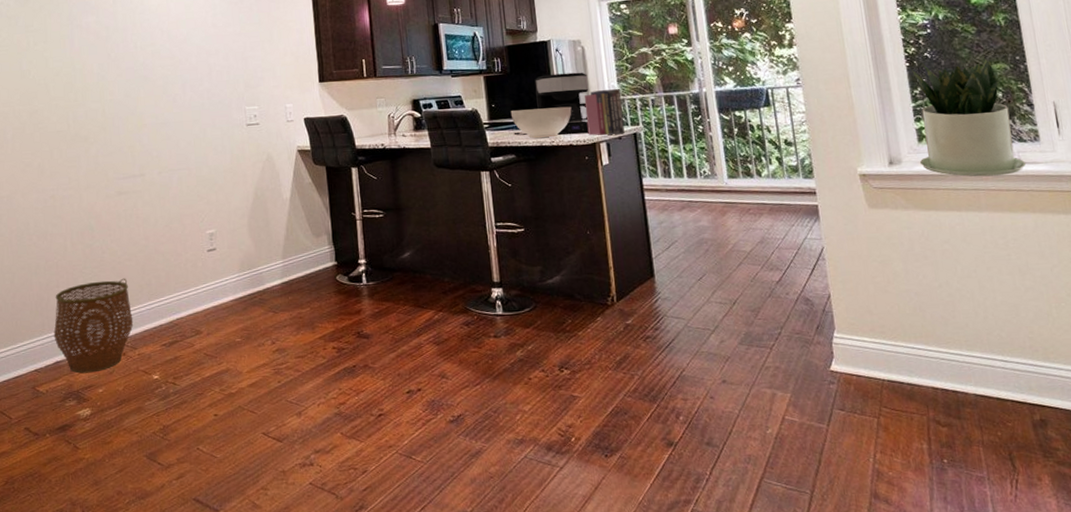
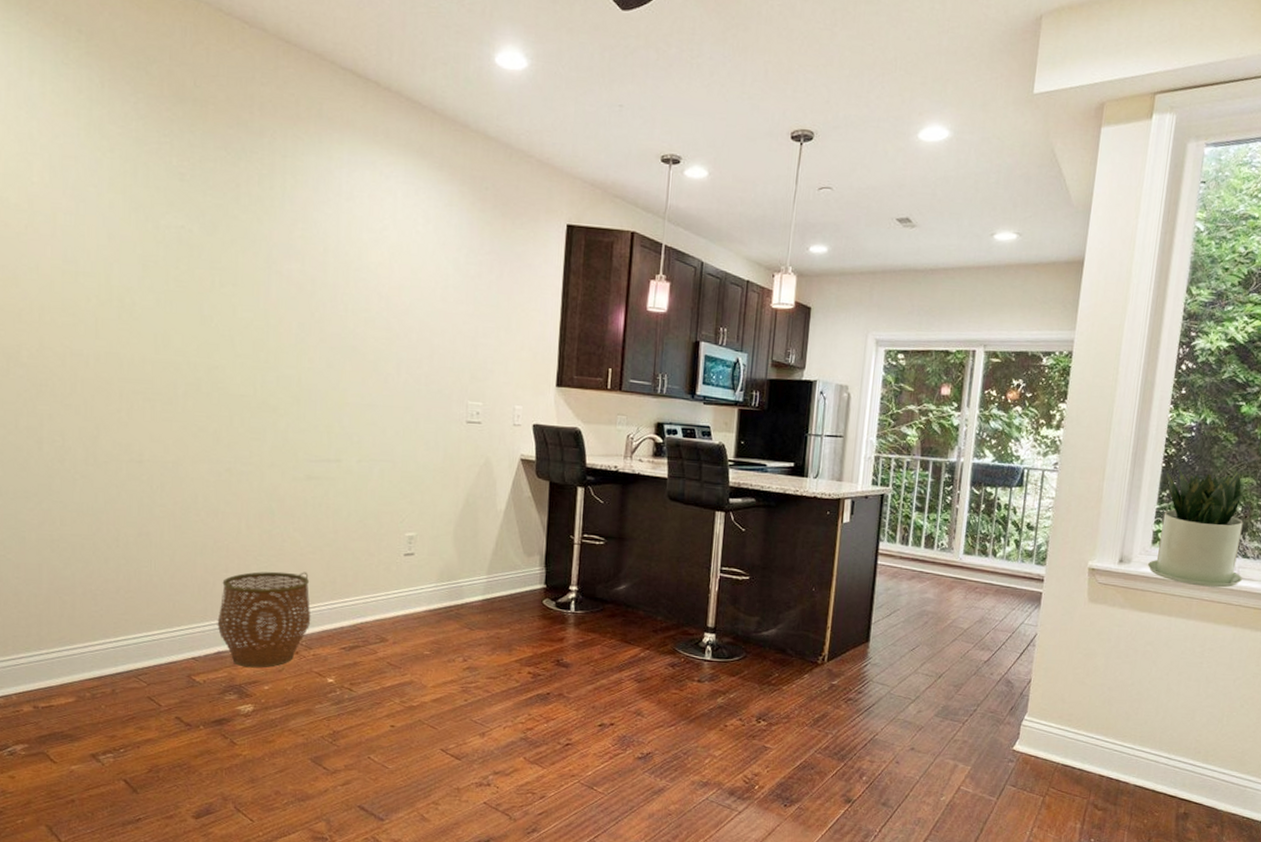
bowl: present [510,106,572,139] -> none [759,451,824,487]
coffee maker: present [514,72,589,136] -> none [758,417,848,488]
books: present [584,89,625,136] -> none [835,443,878,494]

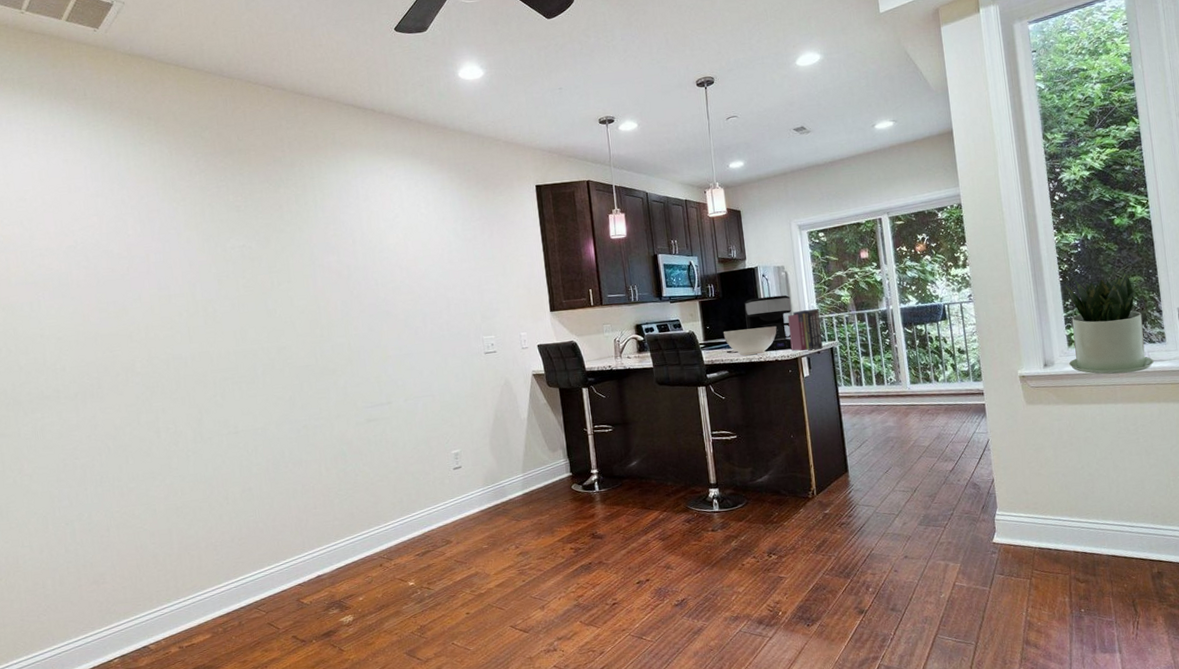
basket: present [217,571,311,668] -> none [313,497,389,585]
coffee maker: none [758,417,848,488] -> present [726,295,792,354]
bowl: none [759,451,824,487] -> present [723,326,777,356]
books: none [835,443,878,494] -> present [787,309,823,352]

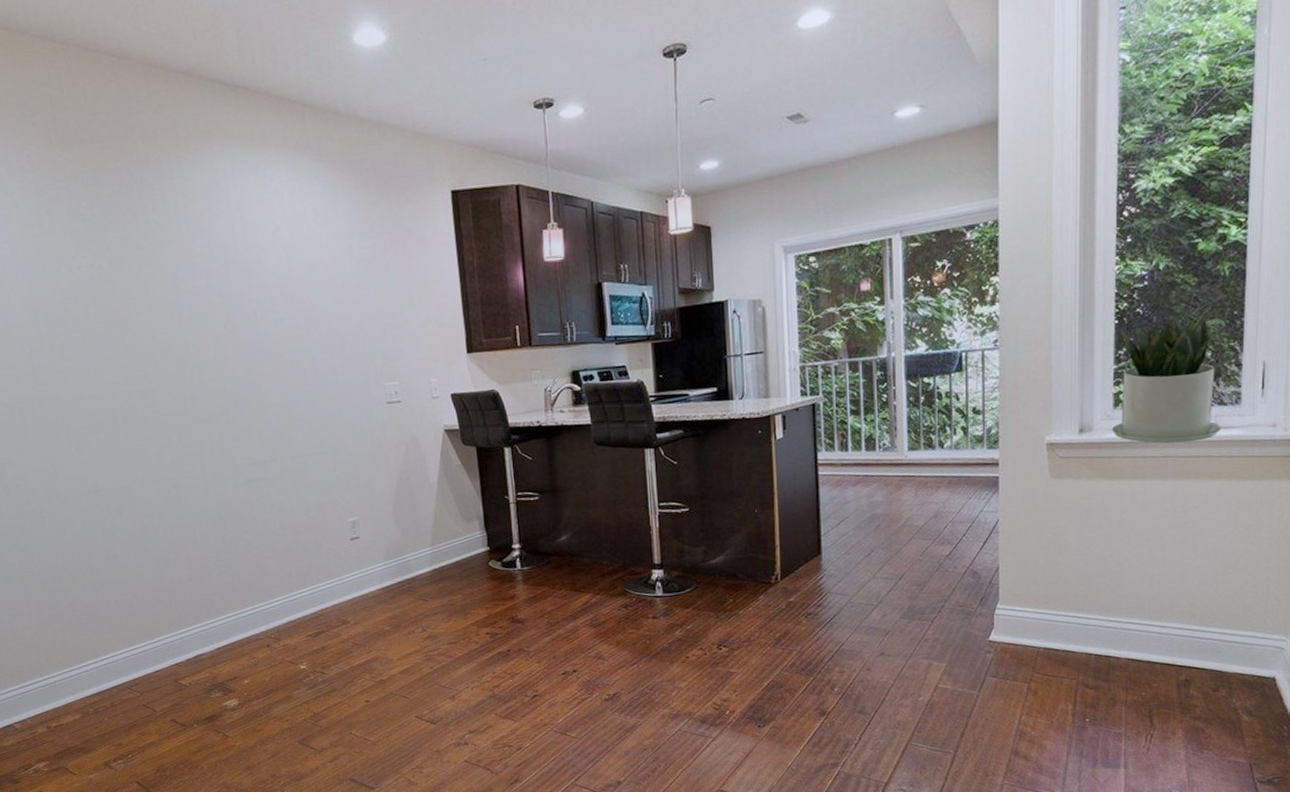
bowl: present [723,326,777,356] -> none [679,375,747,412]
coffee maker: present [726,295,792,354] -> none [682,336,767,409]
books: present [787,309,823,352] -> none [761,355,803,408]

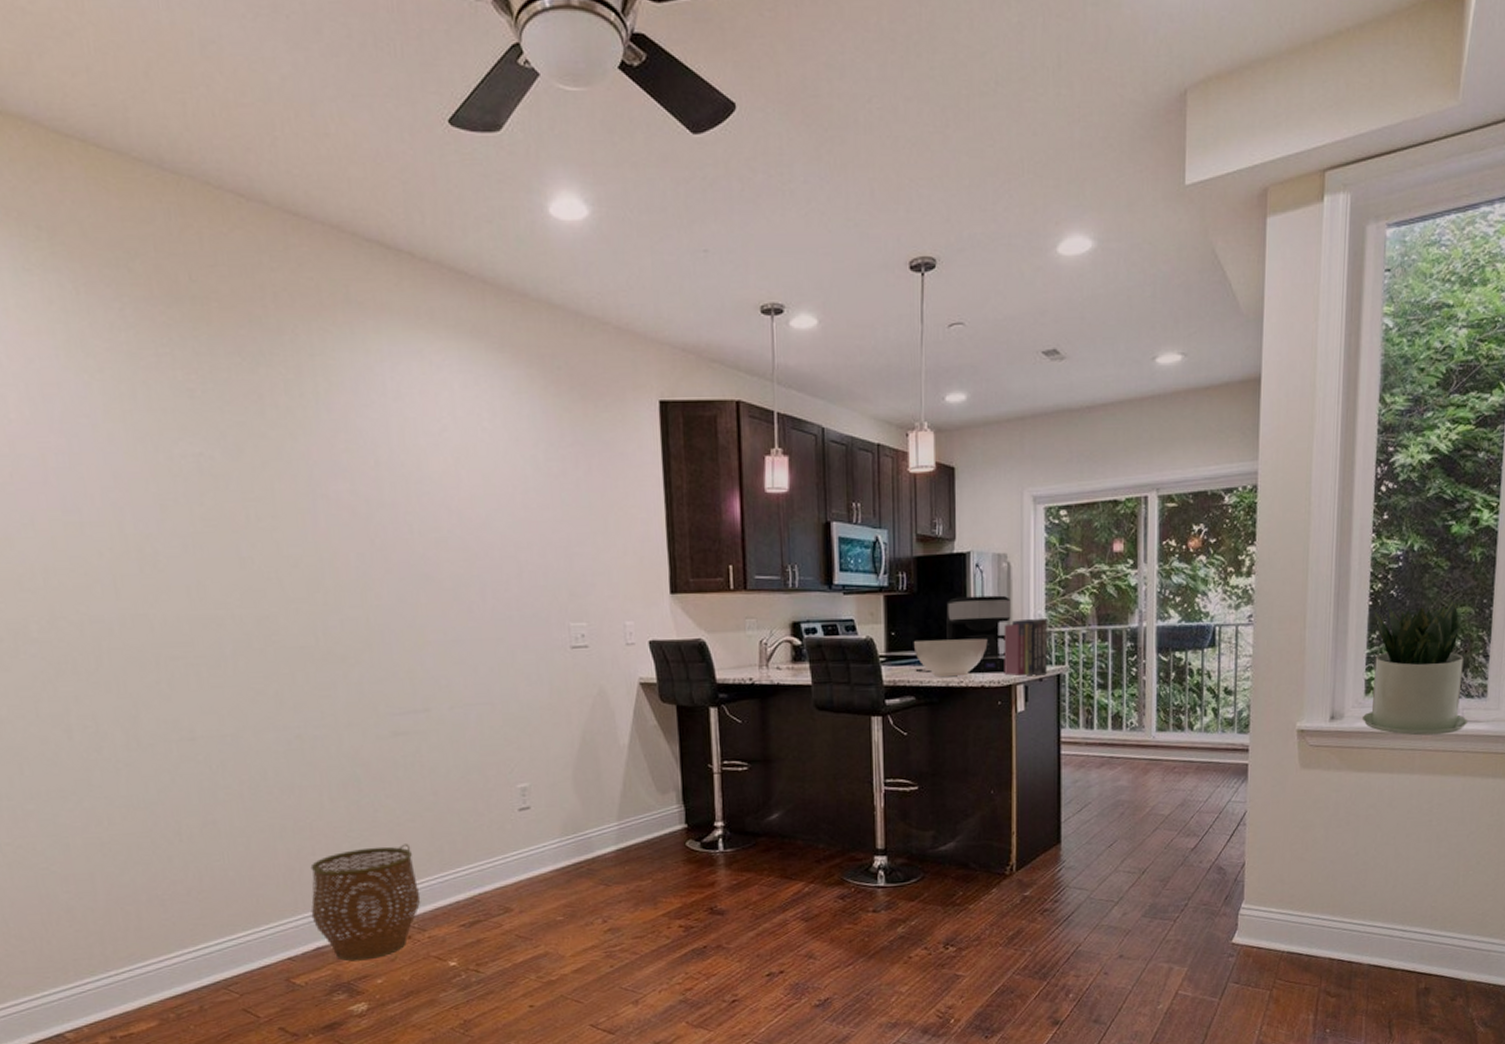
basket: none [189,569,276,666] -> present [310,843,421,961]
bowl: none [679,375,747,412] -> present [913,638,988,678]
coffee maker: none [682,336,767,409] -> present [915,595,1011,675]
books: none [761,355,803,408] -> present [1004,619,1048,677]

